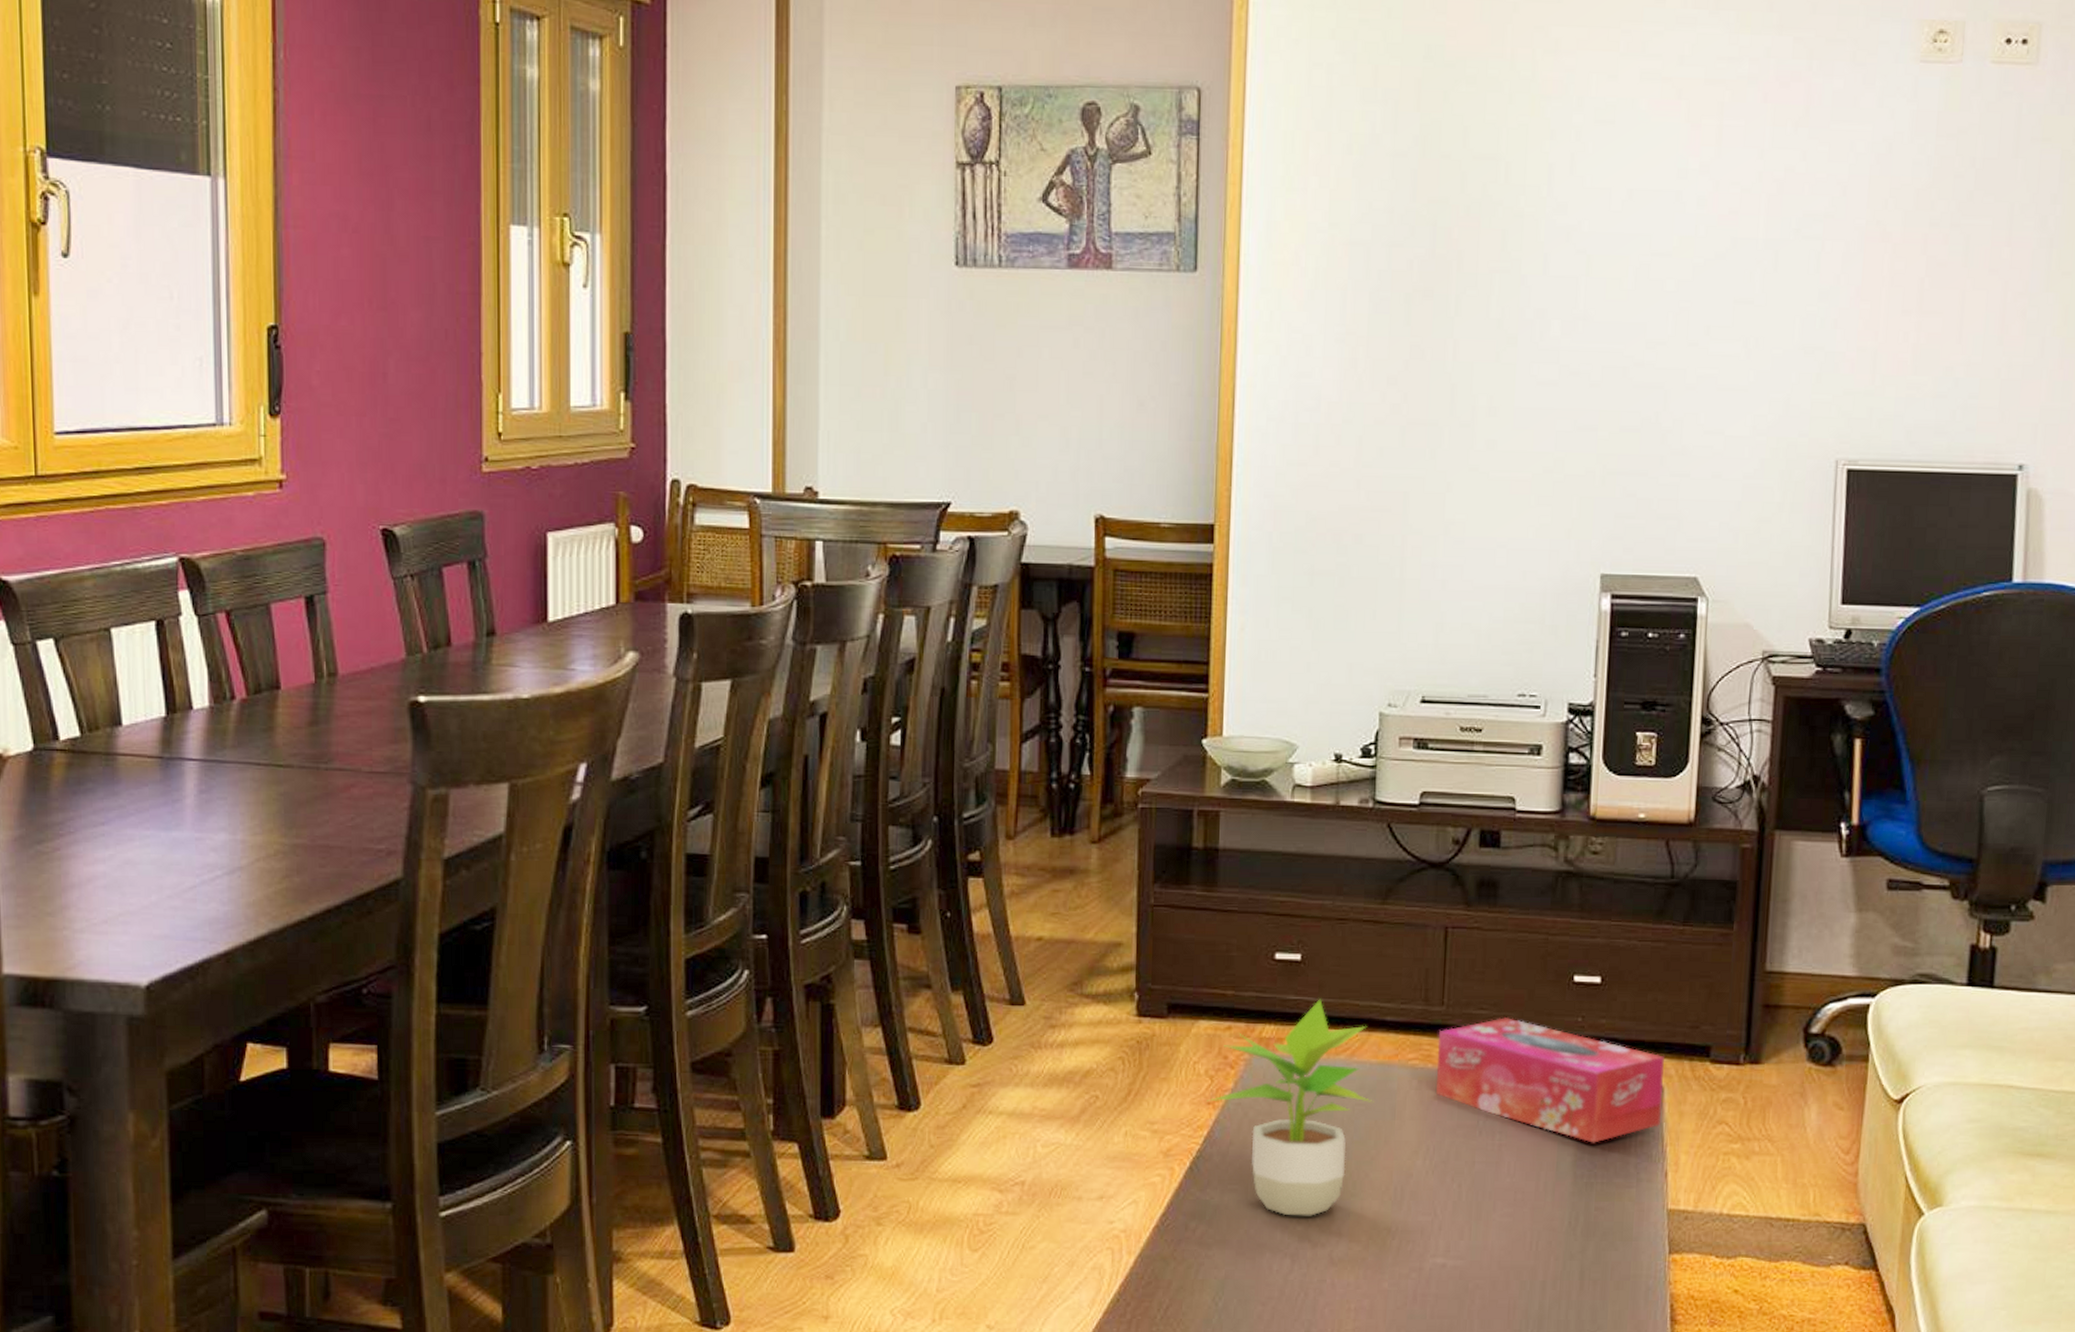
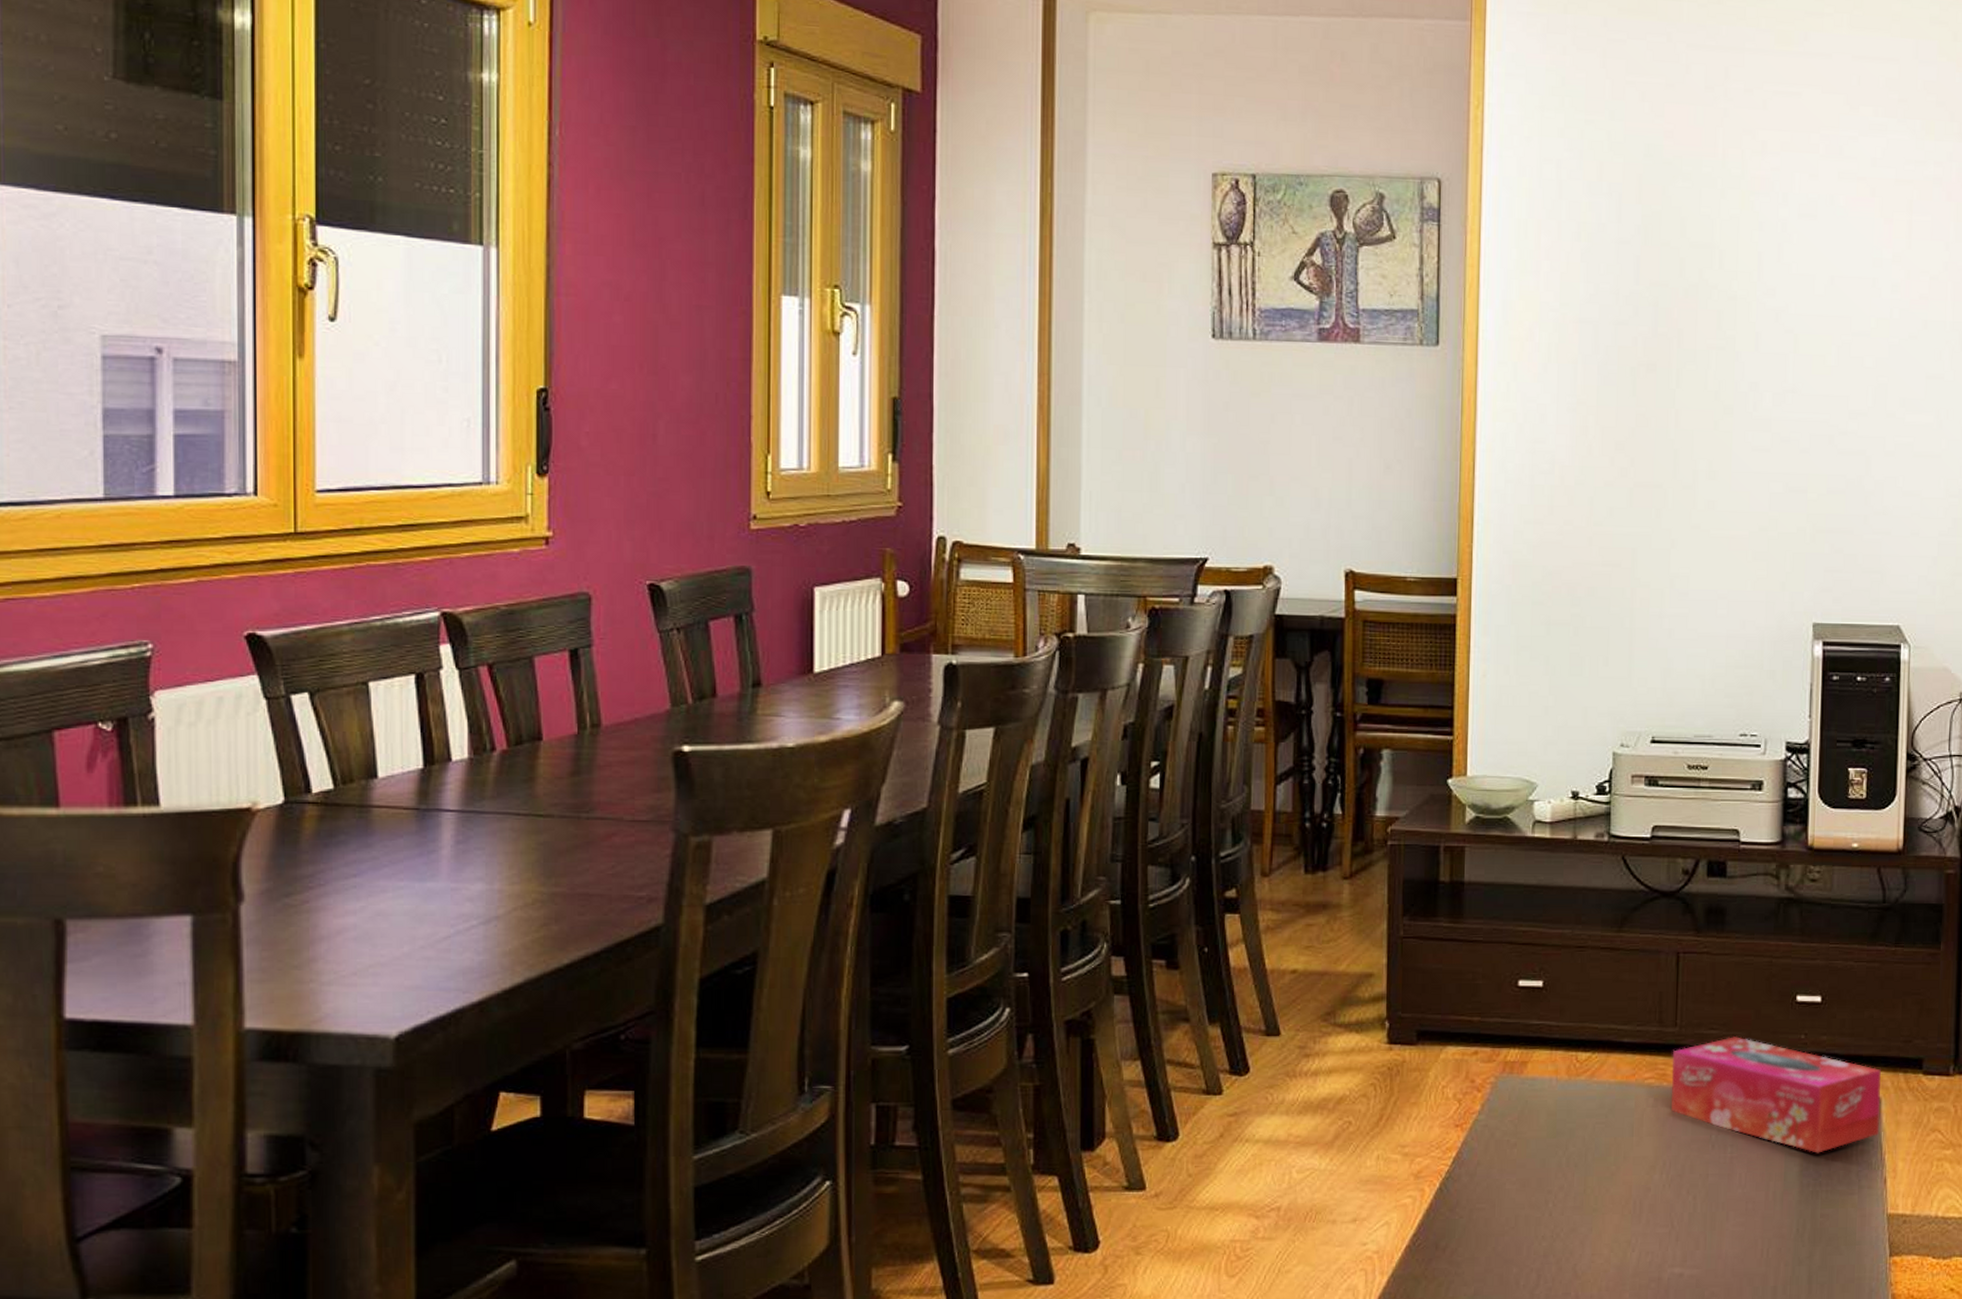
potted plant: present [1206,999,1374,1216] -> none [1455,1023,1614,1232]

